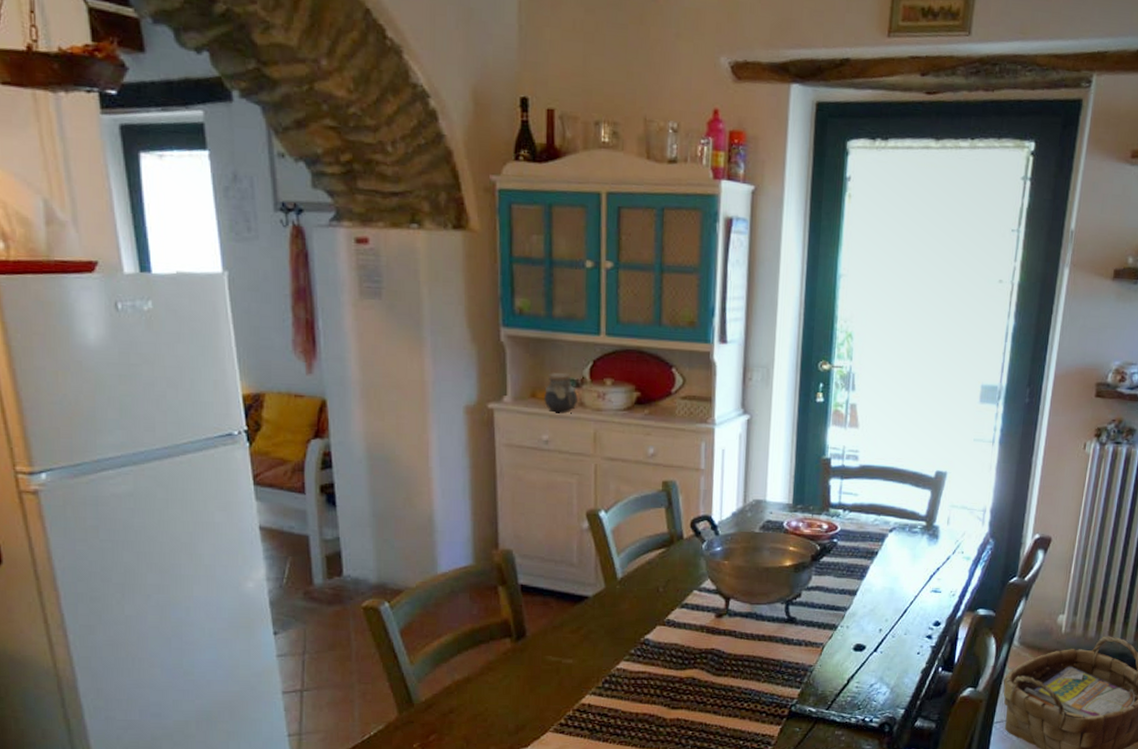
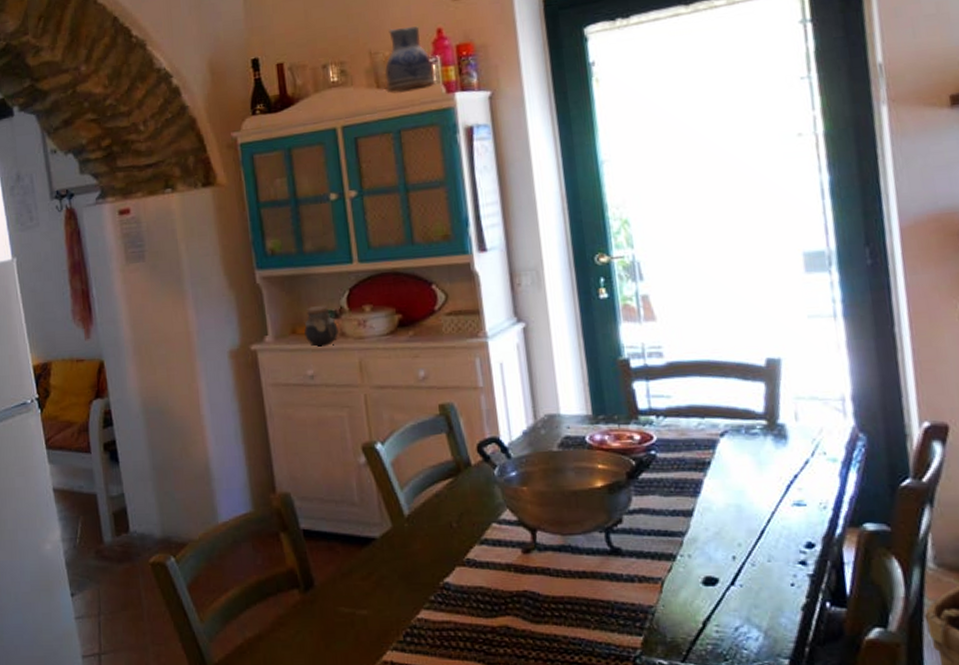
ceramic pitcher: none [655,98,705,170] -> present [384,26,435,94]

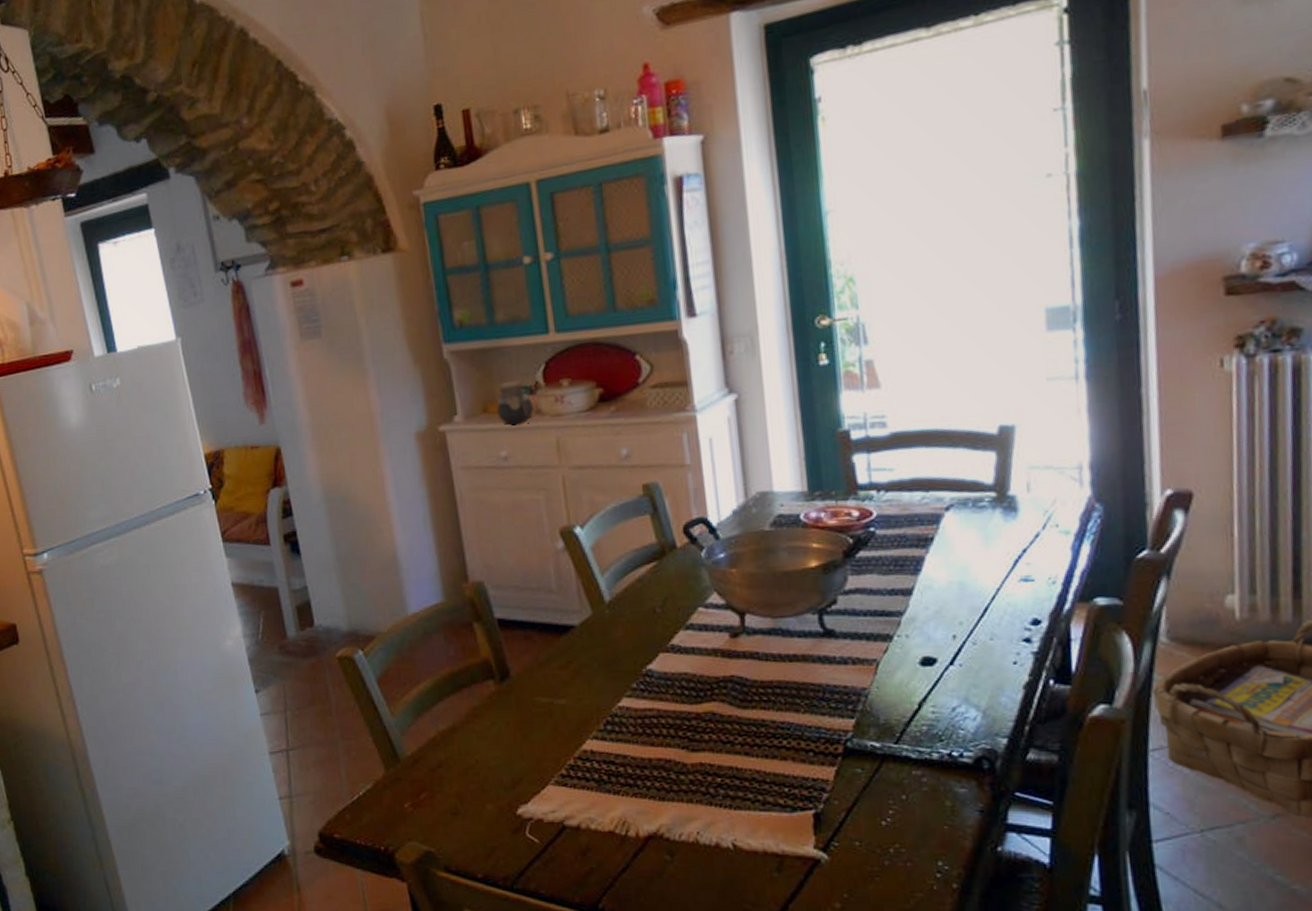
ceramic pitcher: present [384,26,435,94] -> none [583,61,640,141]

